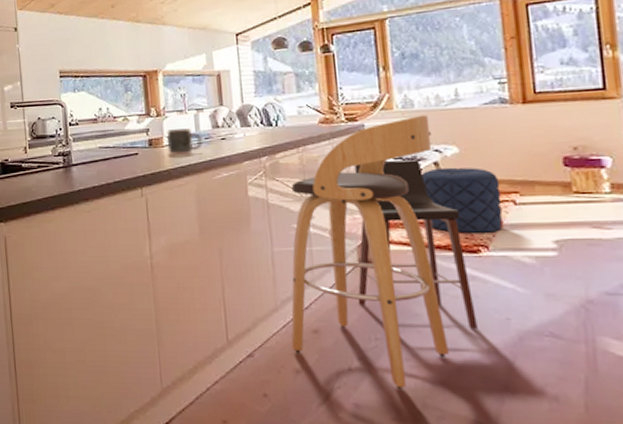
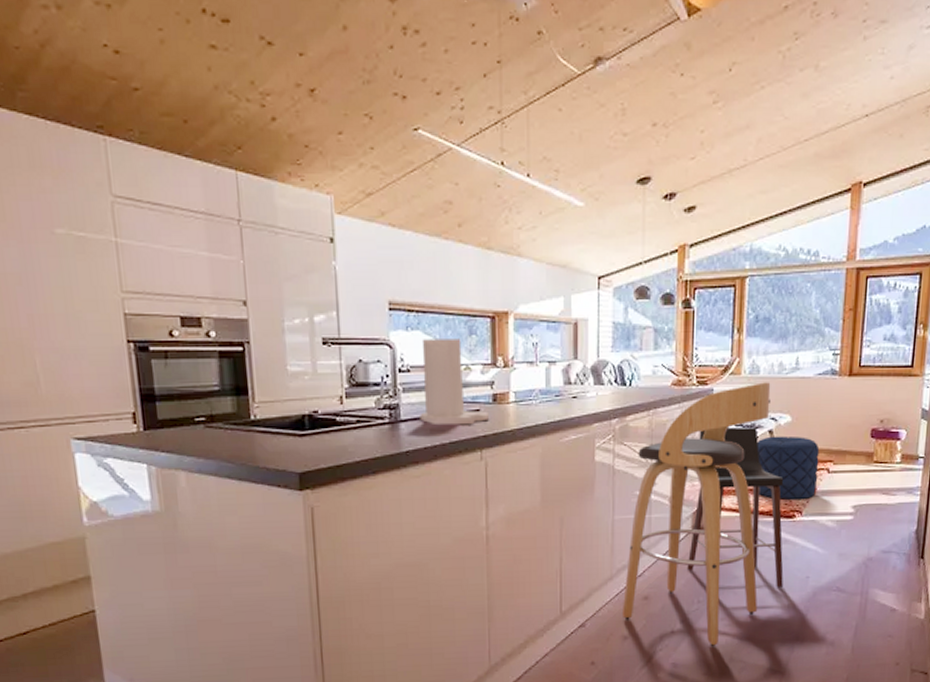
paper towel: none [86,95,146,168] -> present [420,339,489,426]
mug: present [166,128,202,155] -> none [513,383,552,413]

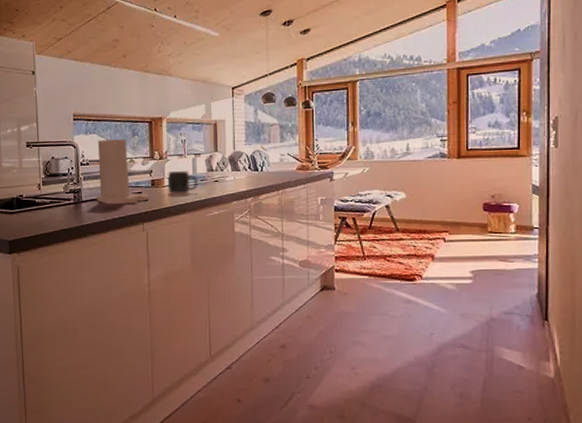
mug: none [513,383,552,413] -> present [167,171,198,194]
bar stool: present [622,382,771,647] -> none [262,165,385,393]
bar stool: present [687,427,784,589] -> none [318,203,408,343]
pouf: present [757,436,820,500] -> none [375,210,435,265]

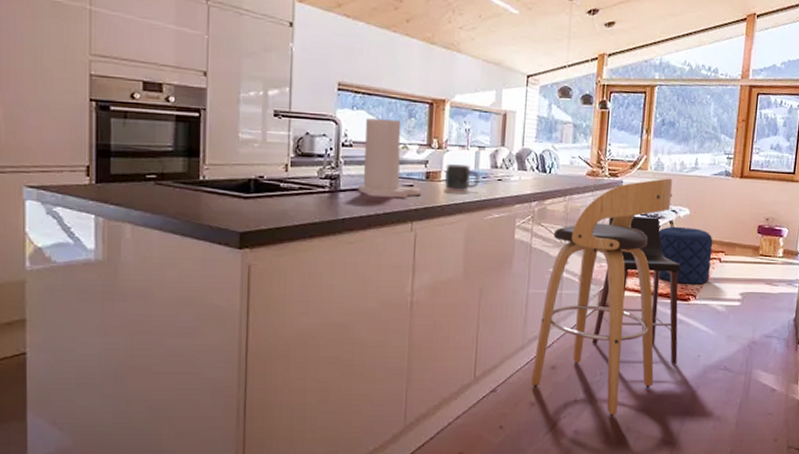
bar stool: none [262,165,385,393] -> present [530,178,673,417]
bar stool: none [318,203,408,343] -> present [591,217,681,365]
pouf: none [375,210,435,265] -> present [658,226,713,284]

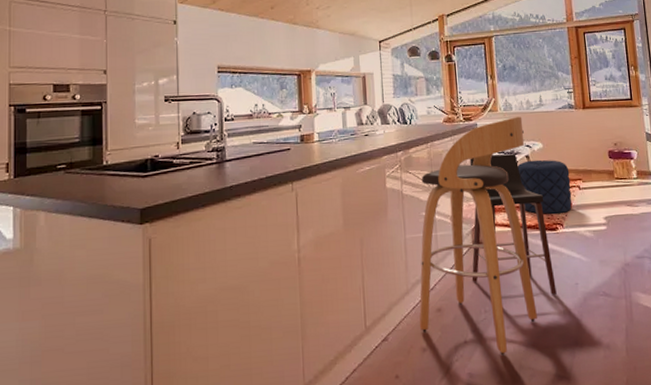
paper towel: present [358,118,421,199] -> none [241,92,298,164]
mug: present [445,164,479,192] -> none [317,125,348,150]

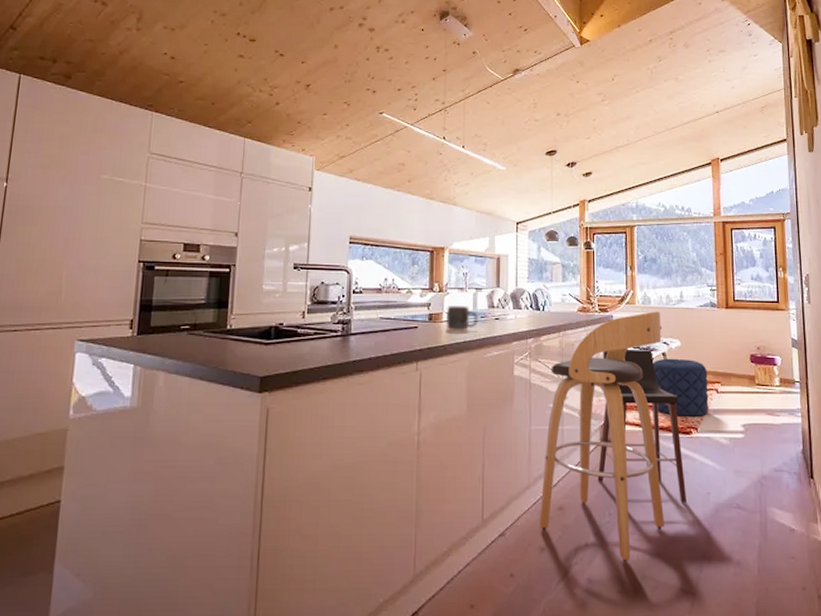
mug: none [317,125,348,150] -> present [446,306,478,331]

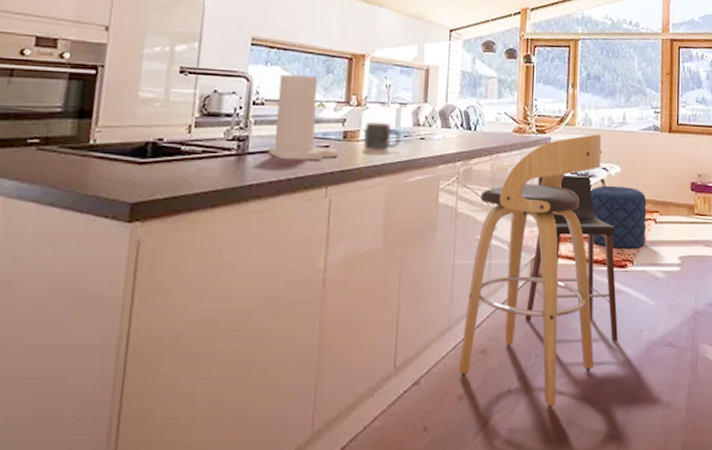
paper towel: none [367,267,425,340] -> present [268,74,338,161]

